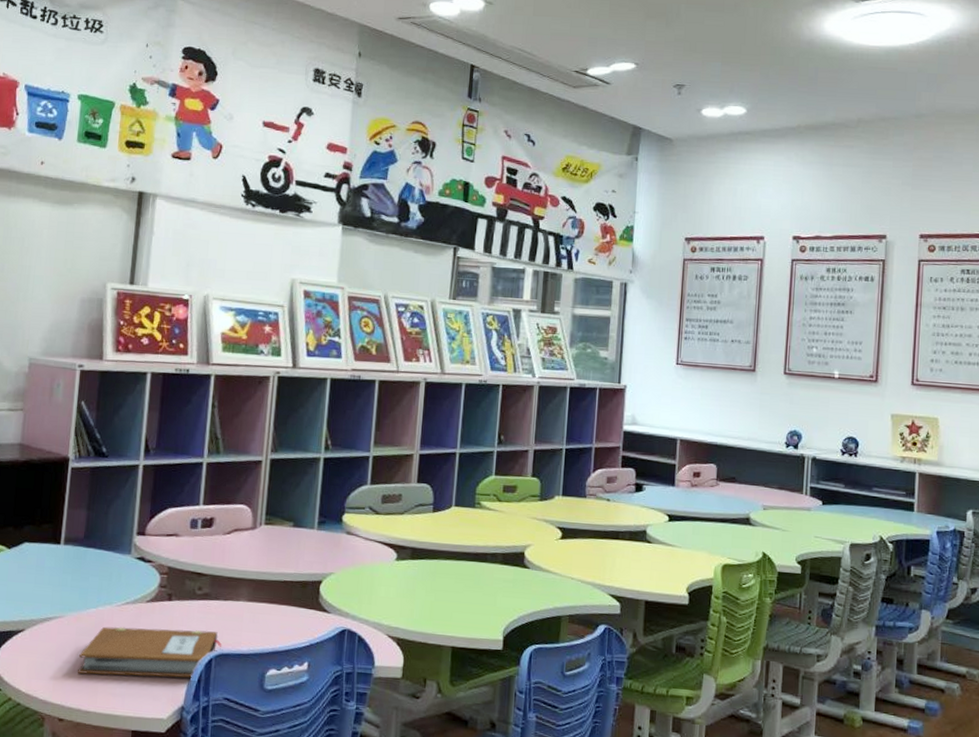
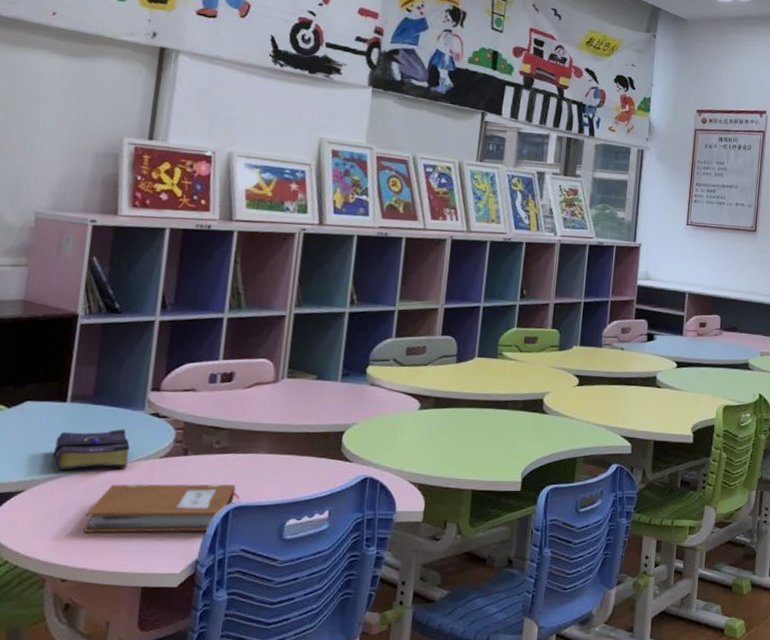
book: none [49,572,118,612] -> present [53,429,130,471]

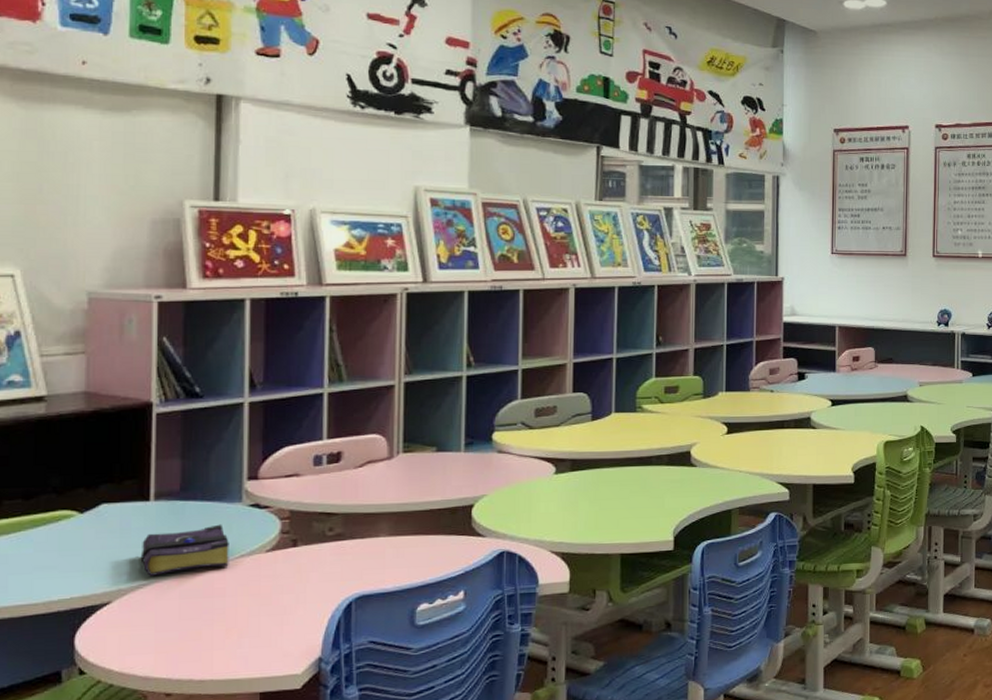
notebook: present [83,483,239,534] -> none [186,573,361,641]

